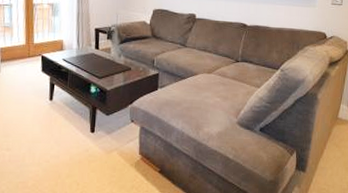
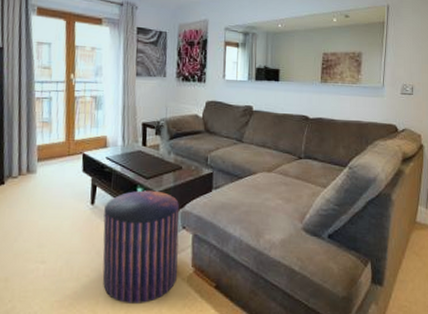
pouf: none [61,88,128,185] -> present [102,190,179,303]

